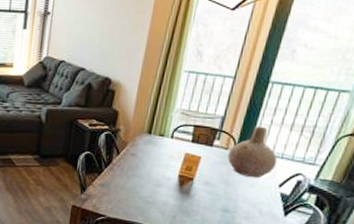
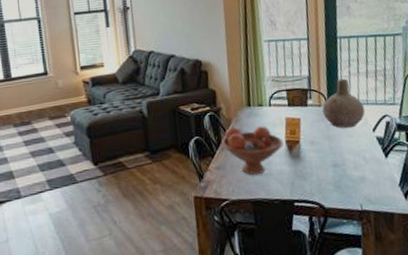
fruit bowl: none [112,149,176,201] -> present [222,126,283,176]

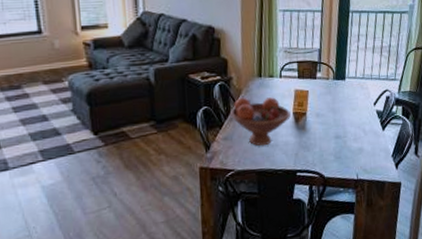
vase: present [322,78,365,129] -> none [330,53,369,102]

